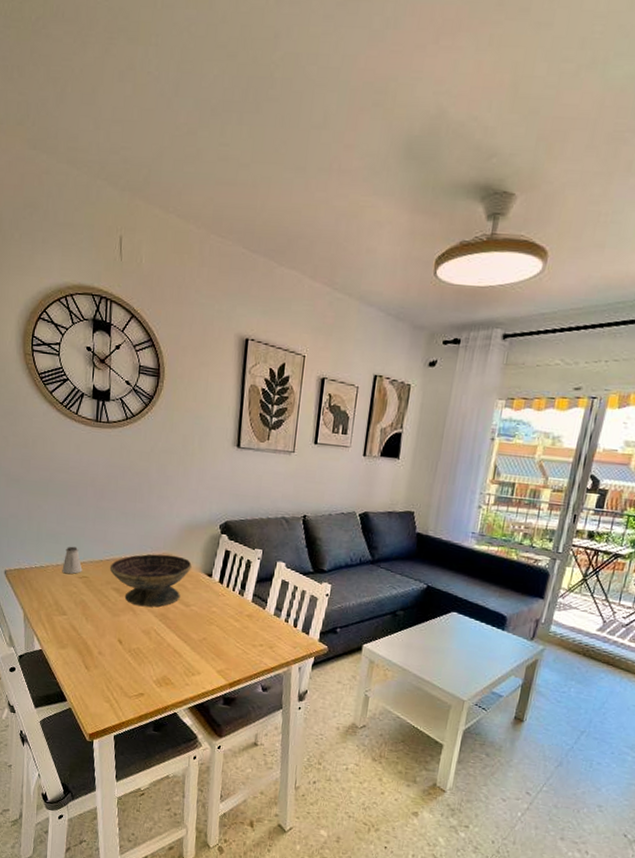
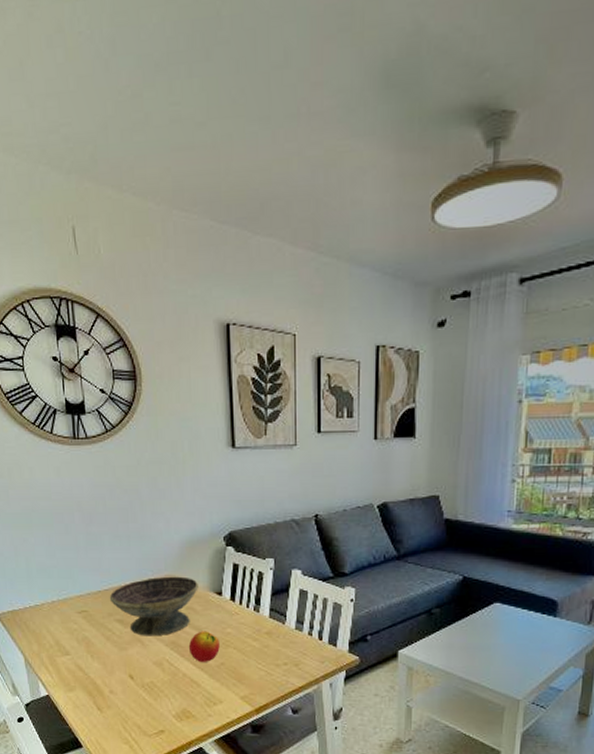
saltshaker: present [62,546,83,574] -> none [58,579,81,610]
apple: none [175,607,205,636] -> present [188,631,220,662]

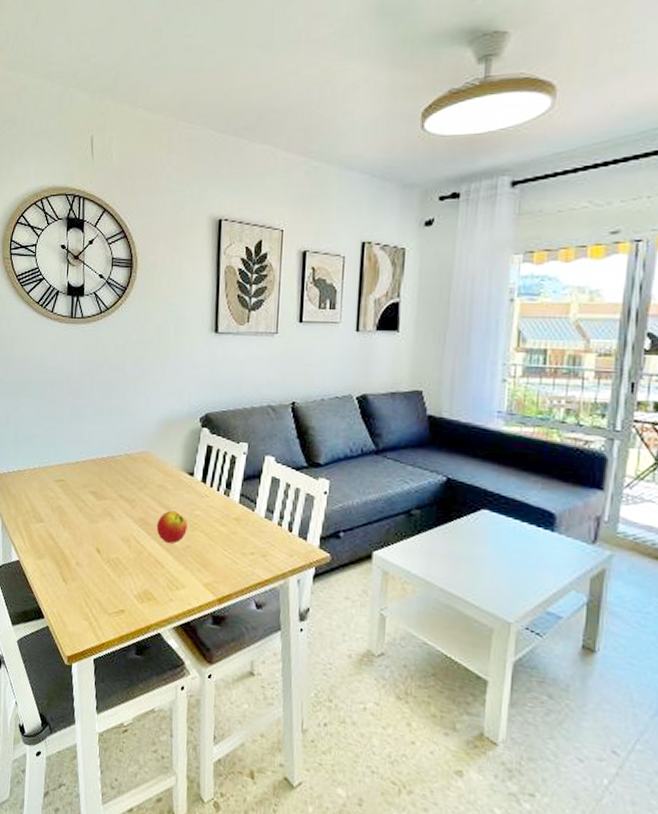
decorative bowl: present [109,576,198,636] -> none [86,452,172,512]

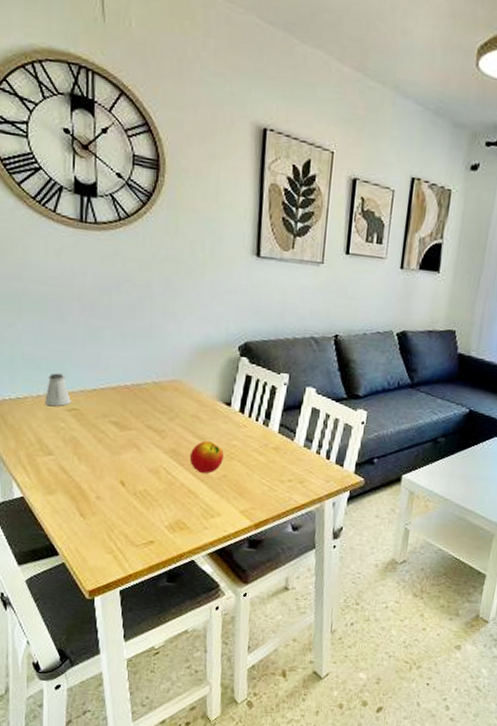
saltshaker: none [39,448,59,478] -> present [45,373,71,407]

